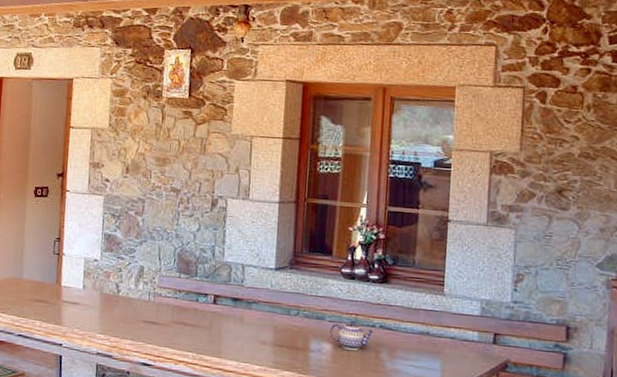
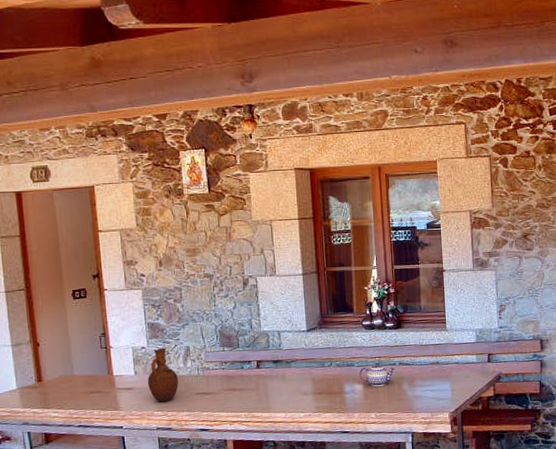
pitcher: none [95,263,127,326] -> present [148,348,178,403]

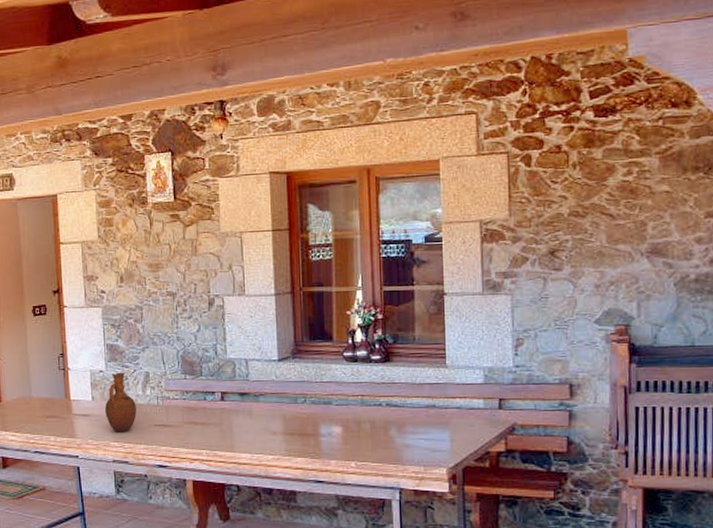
teapot: present [359,362,396,387] -> none [338,401,382,430]

